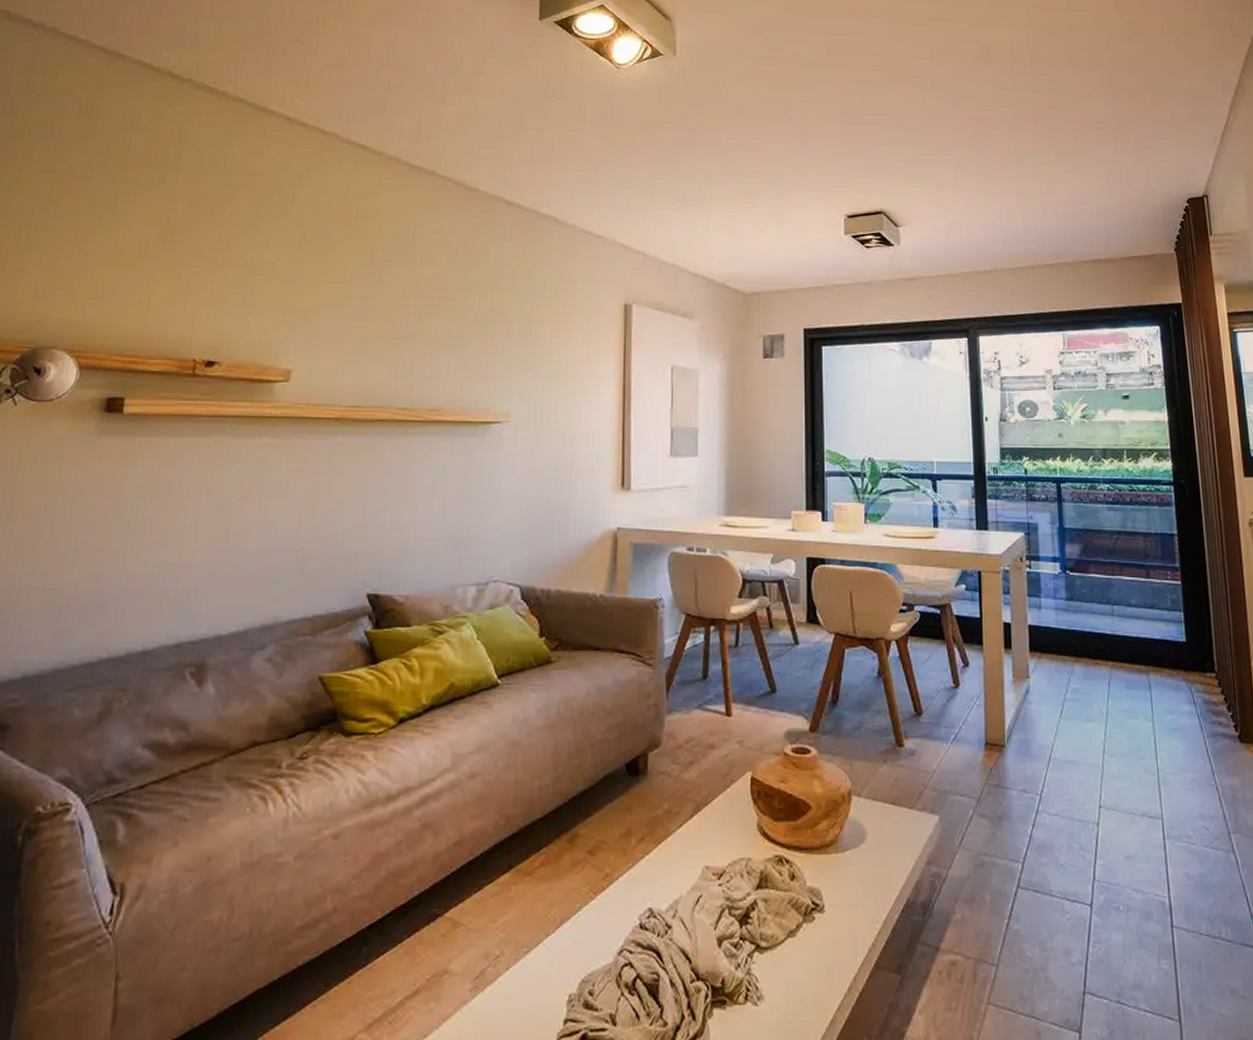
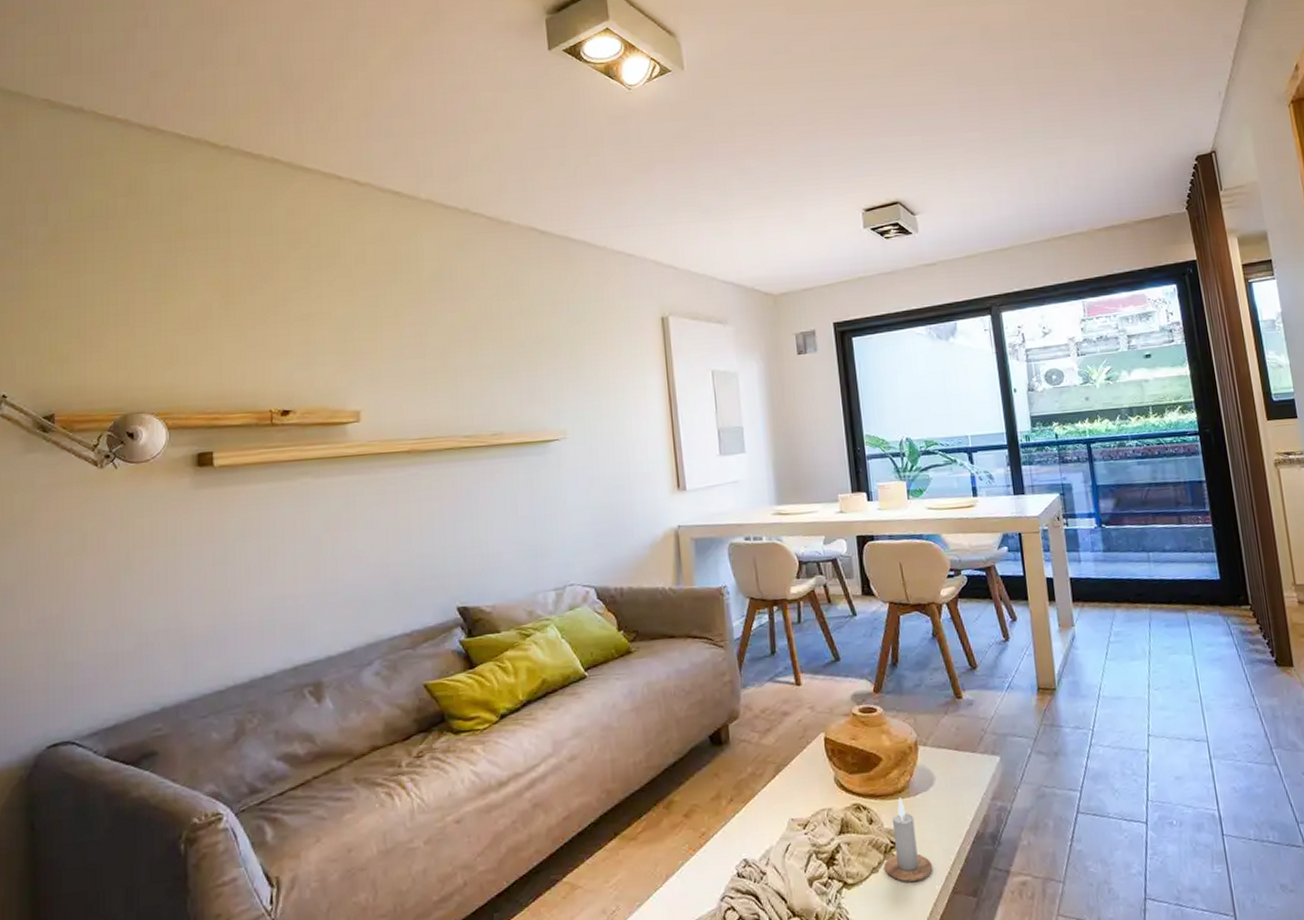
candle: none [802,853,856,950] -> present [884,797,933,882]

